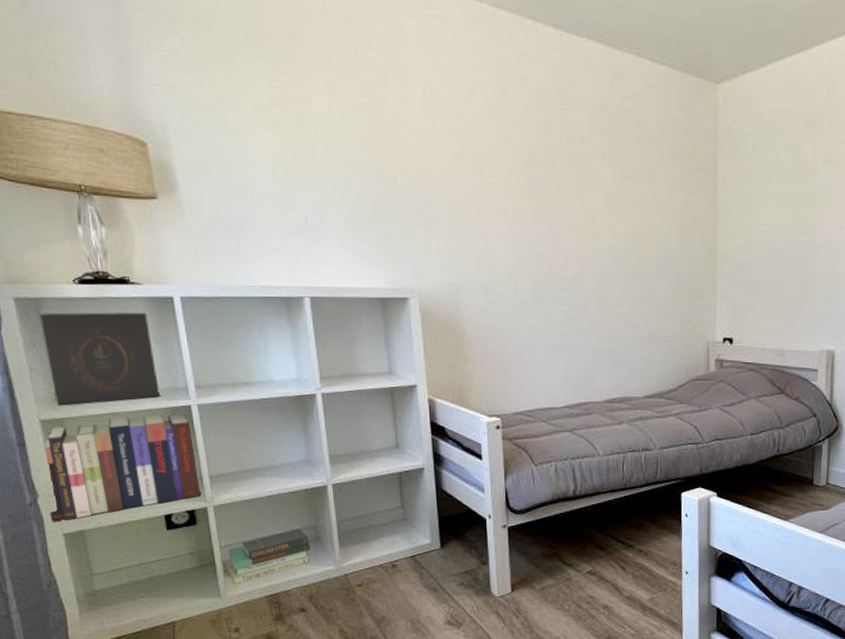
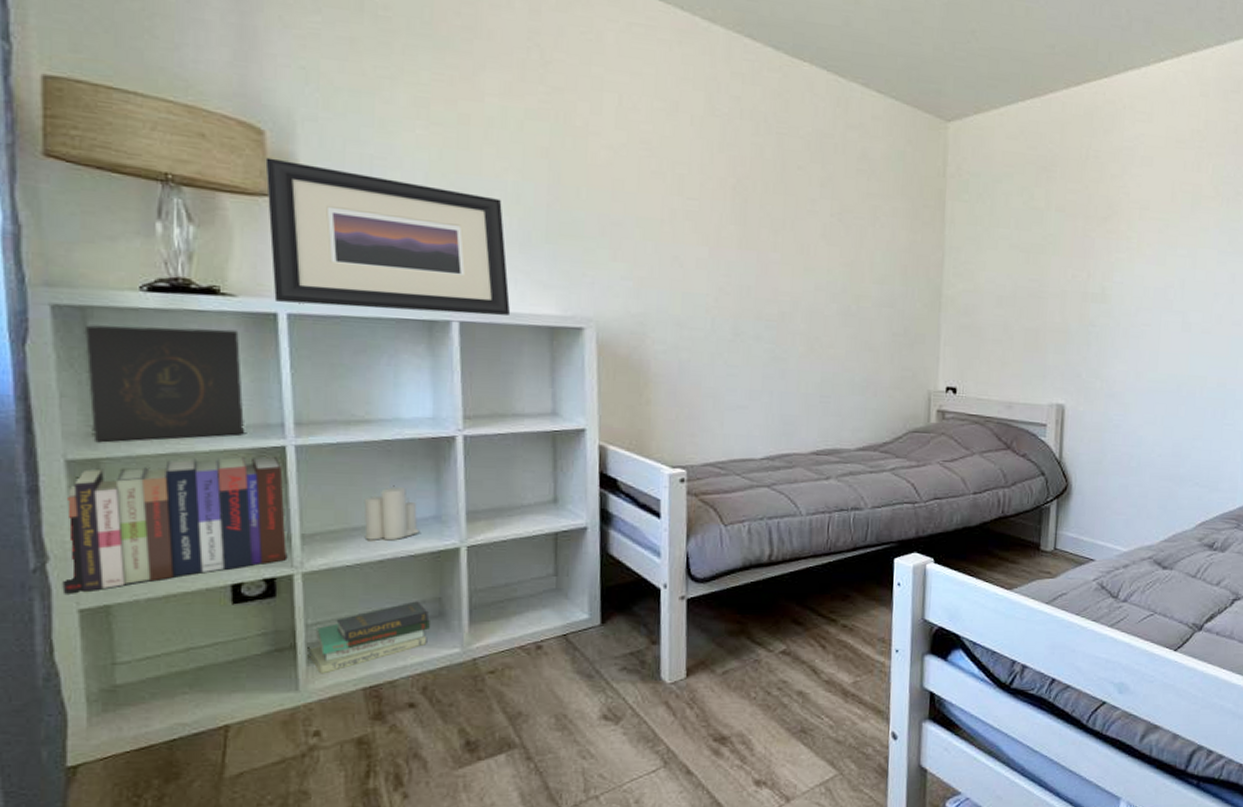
picture frame: none [150,166,350,291] -> present [265,157,511,316]
candle: none [252,435,296,480] -> present [364,485,420,541]

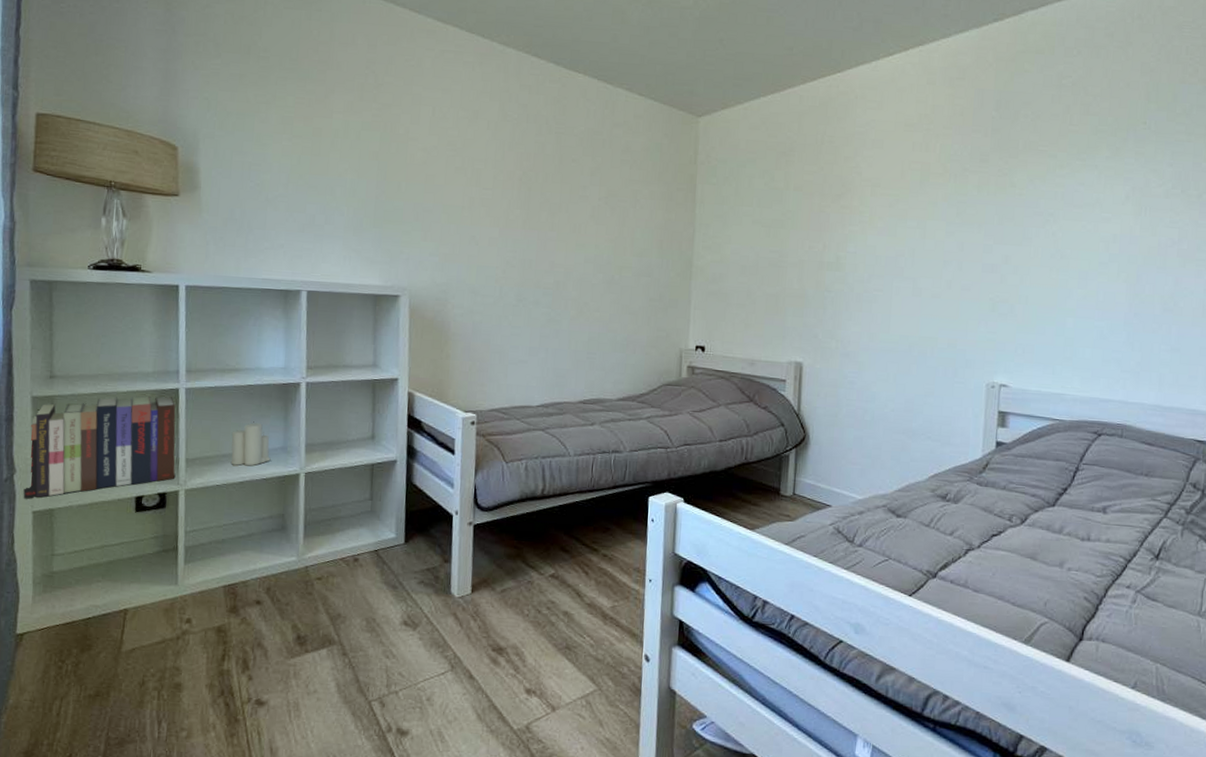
decorative box: present [86,325,244,442] -> none [50,295,152,383]
picture frame: present [265,157,511,316] -> none [176,167,345,286]
books: present [309,601,430,674] -> none [186,516,275,572]

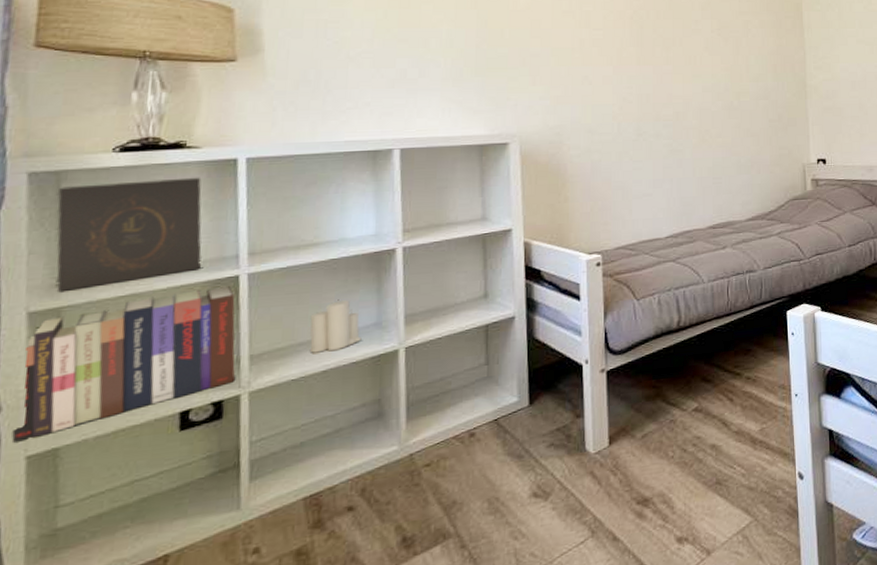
decorative box: none [50,295,152,383] -> present [56,177,202,291]

